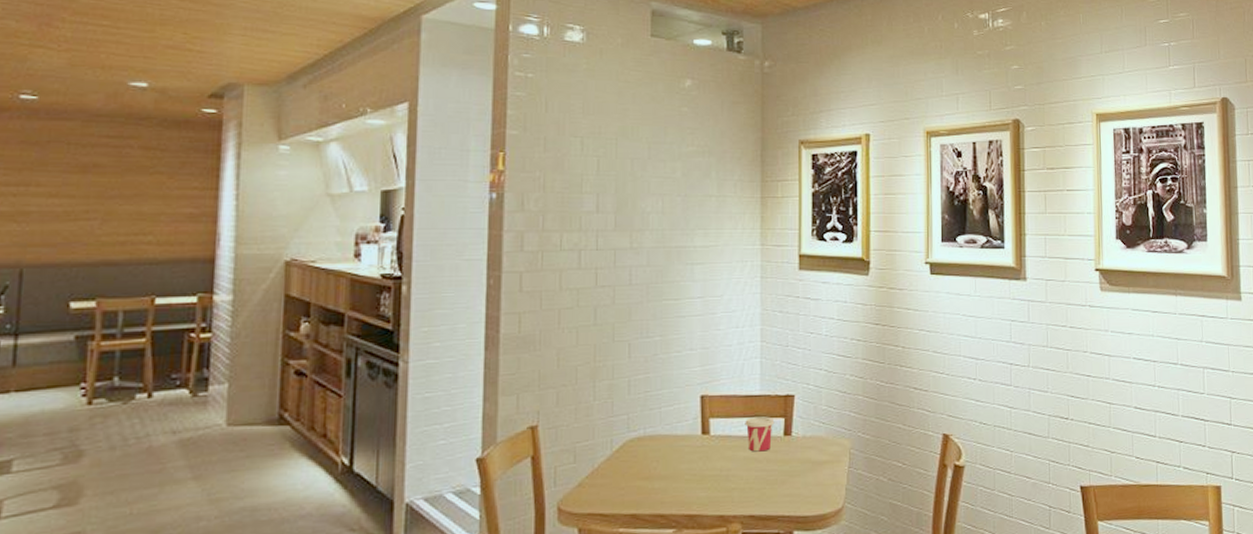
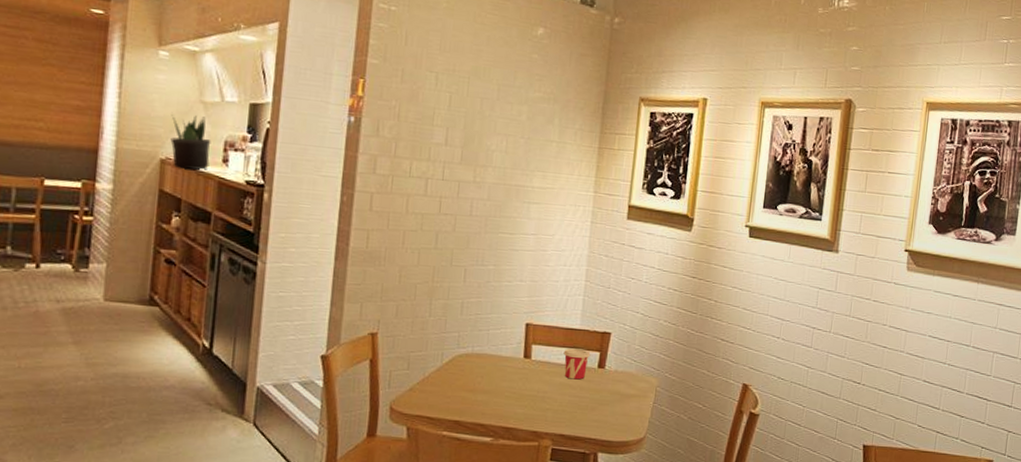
planter: none [295,210,341,270] -> present [170,115,211,170]

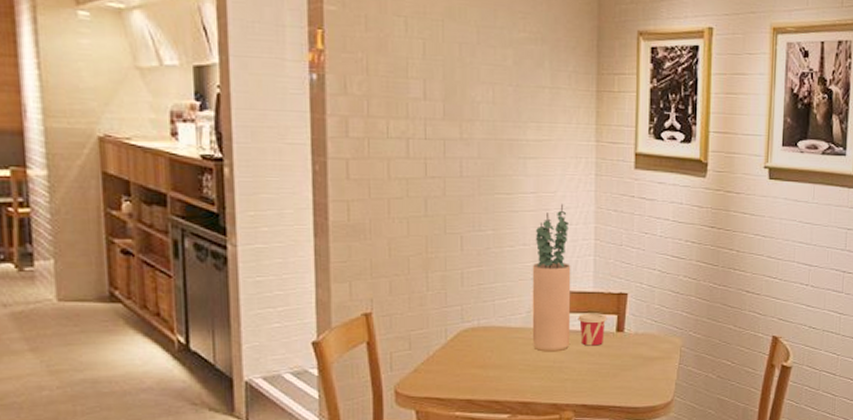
planter: present [170,115,211,170] -> none [103,84,156,148]
vase: none [520,246,563,383] -> present [532,204,571,352]

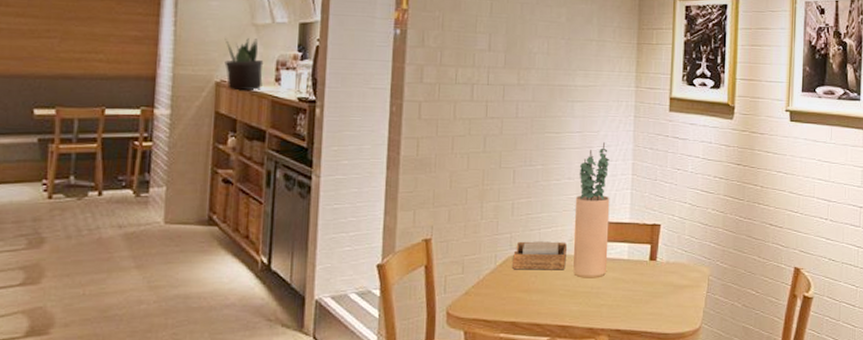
planter: none [103,84,156,148] -> present [224,38,264,91]
napkin holder: none [465,313,526,345] -> present [513,241,568,270]
cup: present [578,313,607,346] -> none [615,242,642,273]

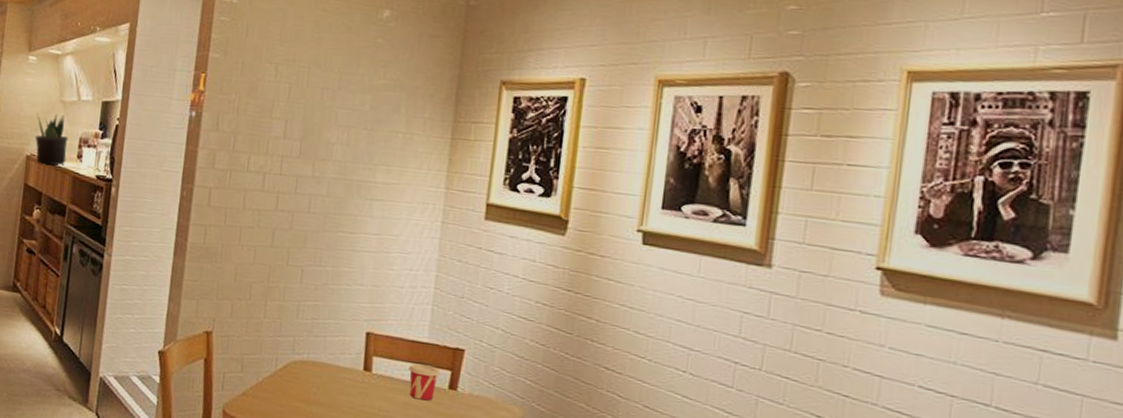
napkin holder: present [513,241,568,270] -> none [293,346,355,385]
vase: present [573,142,610,278] -> none [359,248,409,400]
cup: none [615,242,642,273] -> present [408,363,440,401]

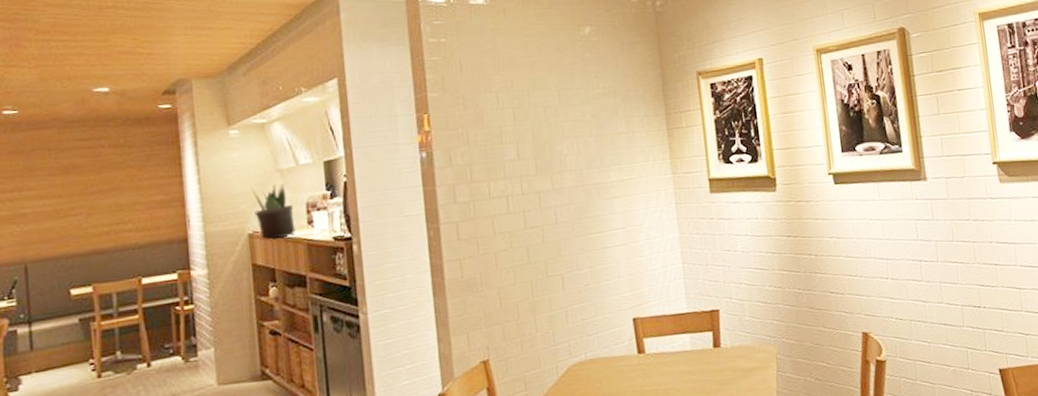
cup: present [408,363,440,401] -> none [676,331,704,365]

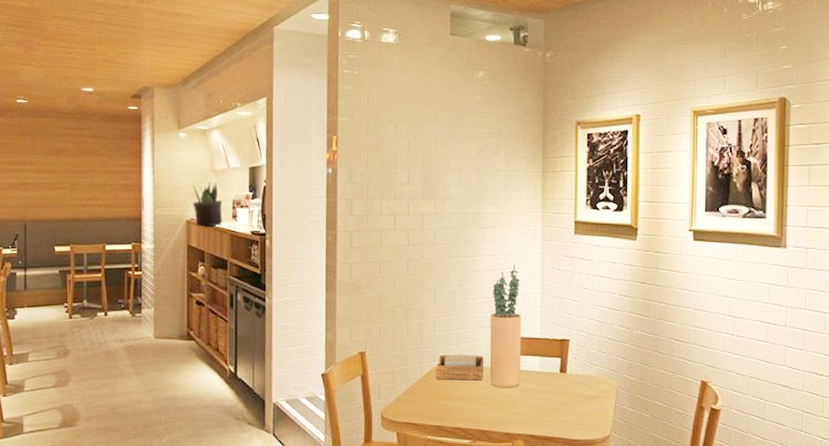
napkin holder: none [574,342,629,379] -> present [436,354,485,381]
vase: none [628,235,672,376] -> present [489,264,522,388]

